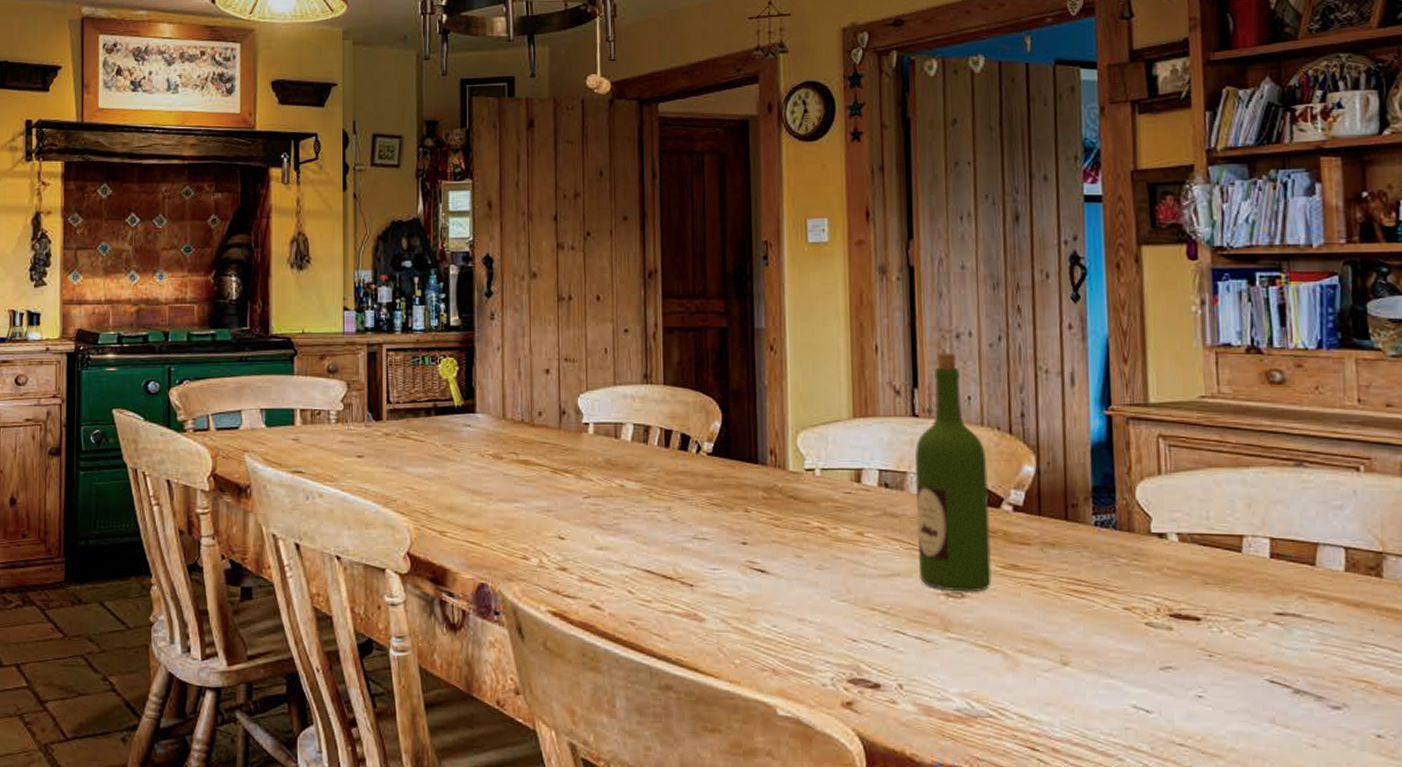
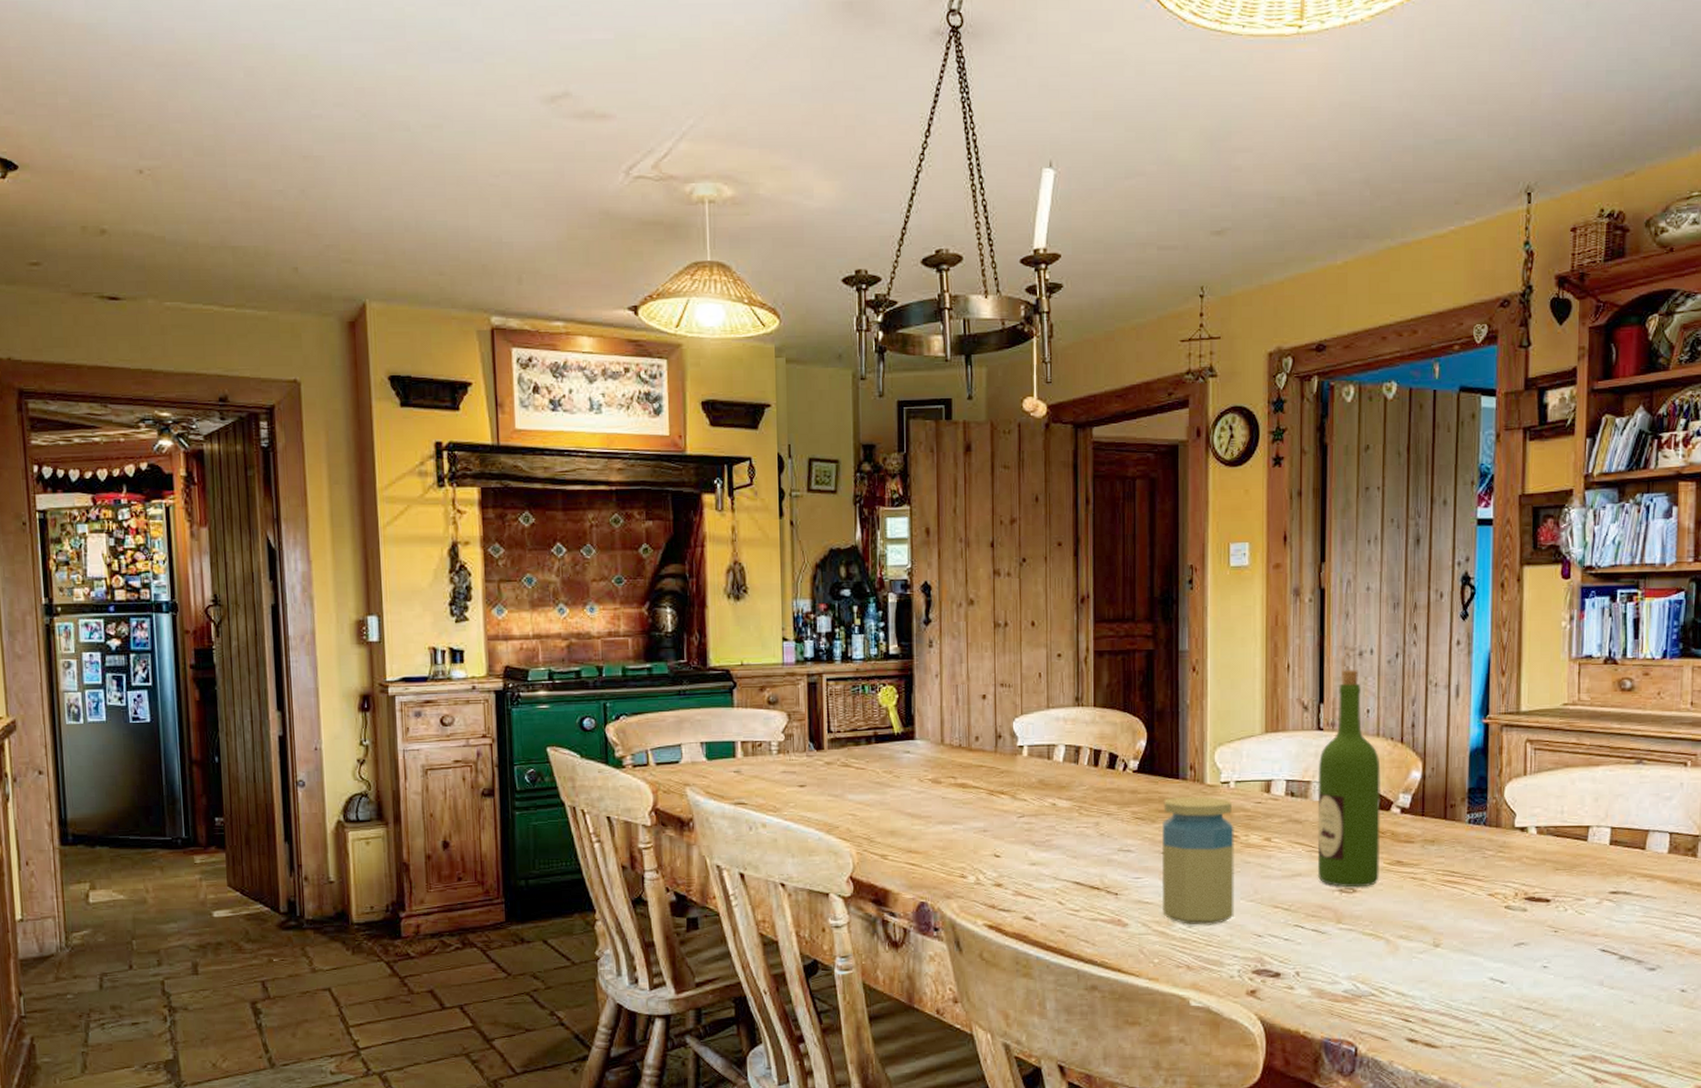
jar: none [740,483,824,625] -> present [1161,796,1234,925]

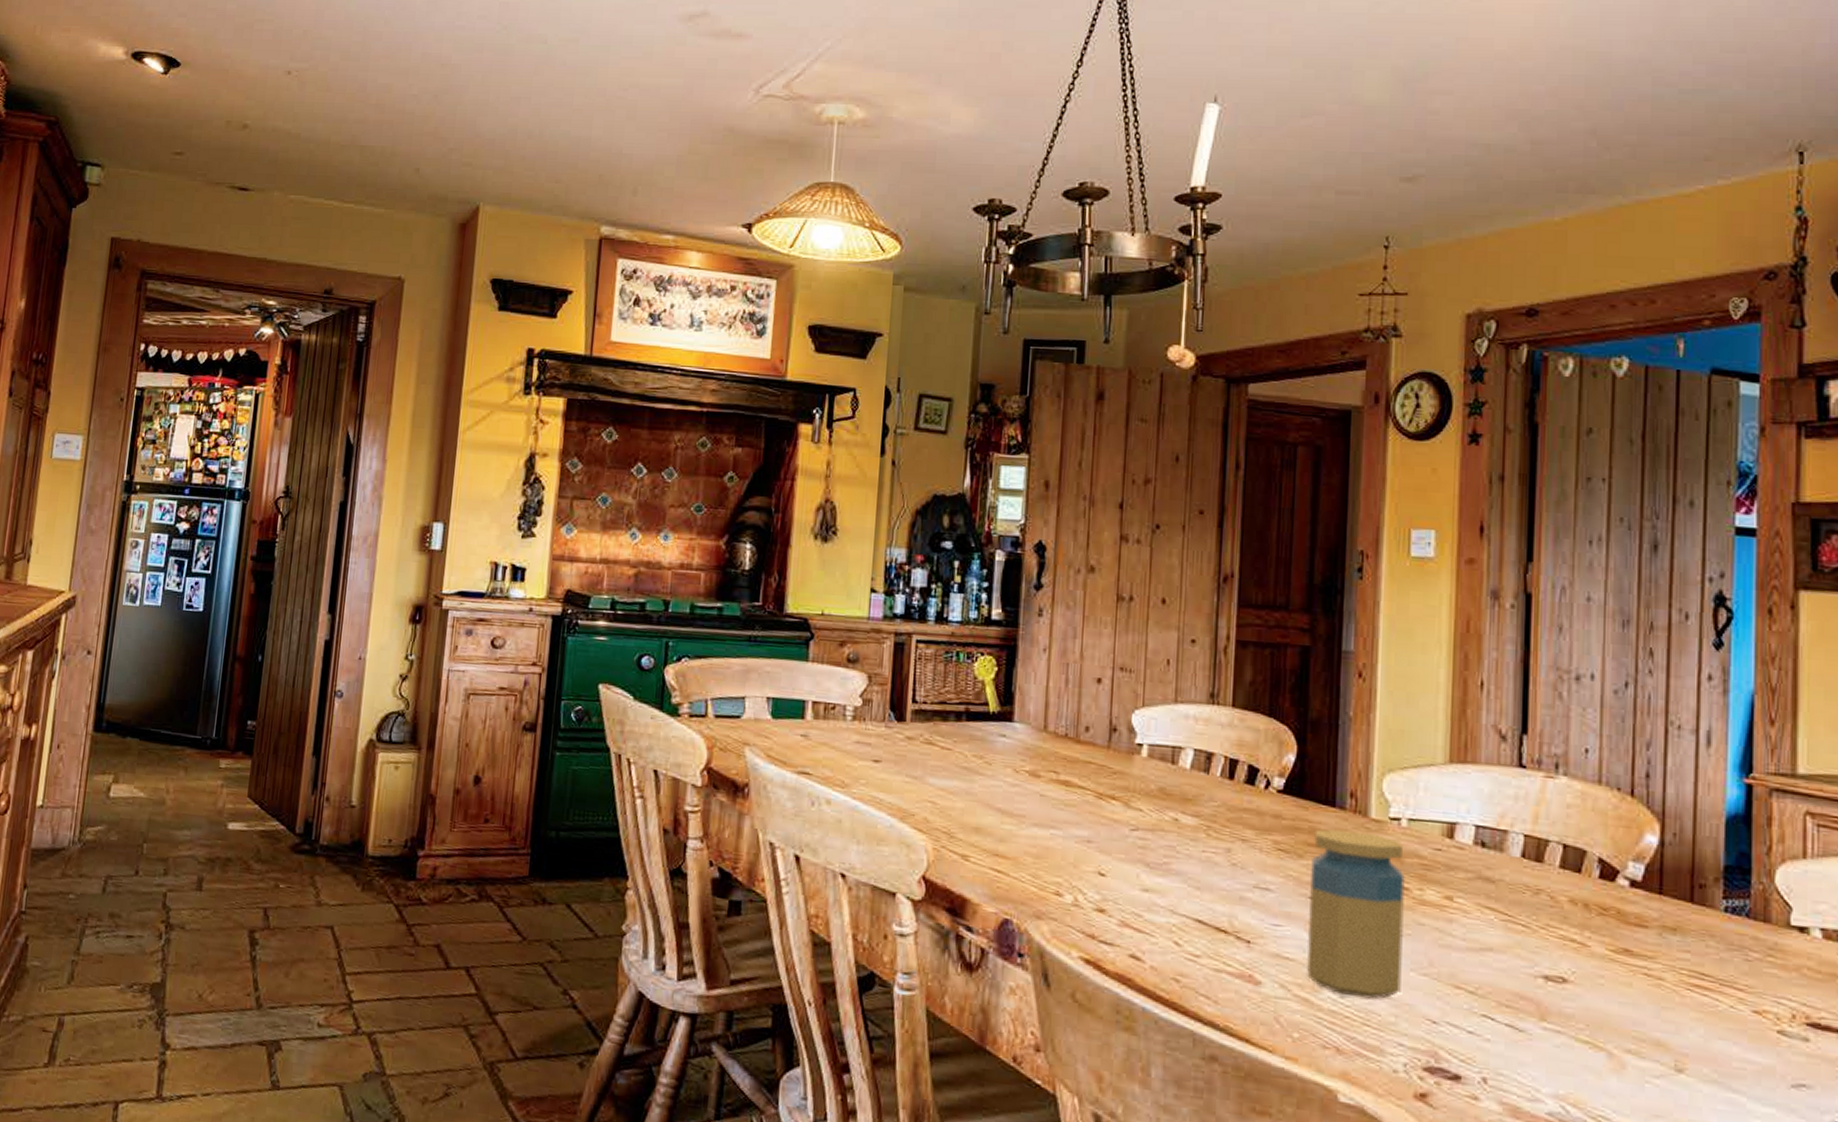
wine bottle: present [1317,669,1381,888] -> none [1514,694,1603,978]

